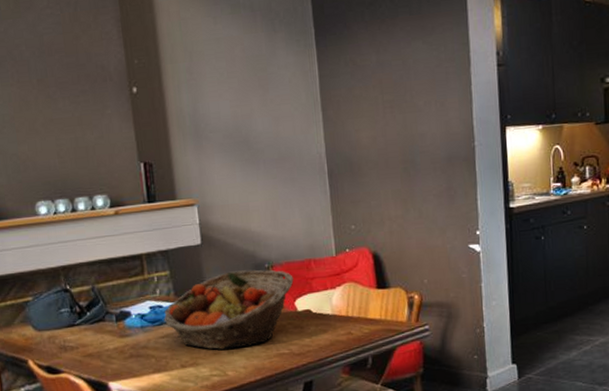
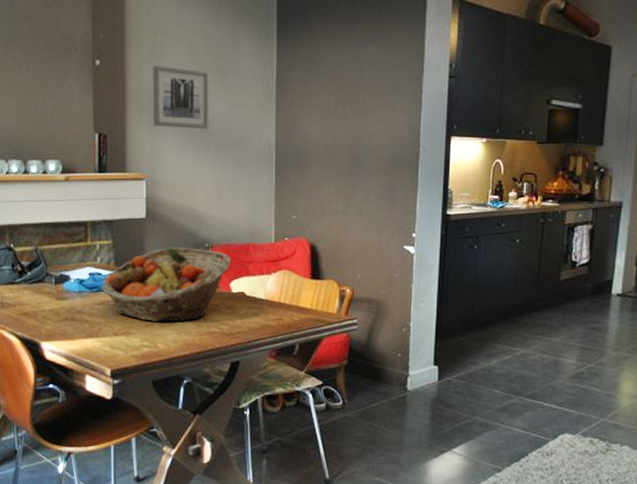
wall art: none [191,86,256,149] -> present [152,66,210,129]

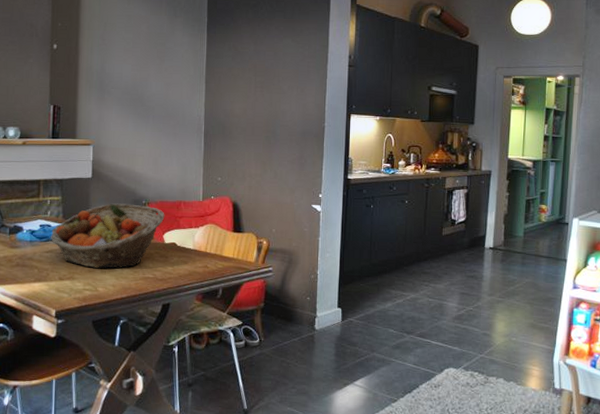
wall art: present [152,66,210,129] -> none [101,50,150,104]

